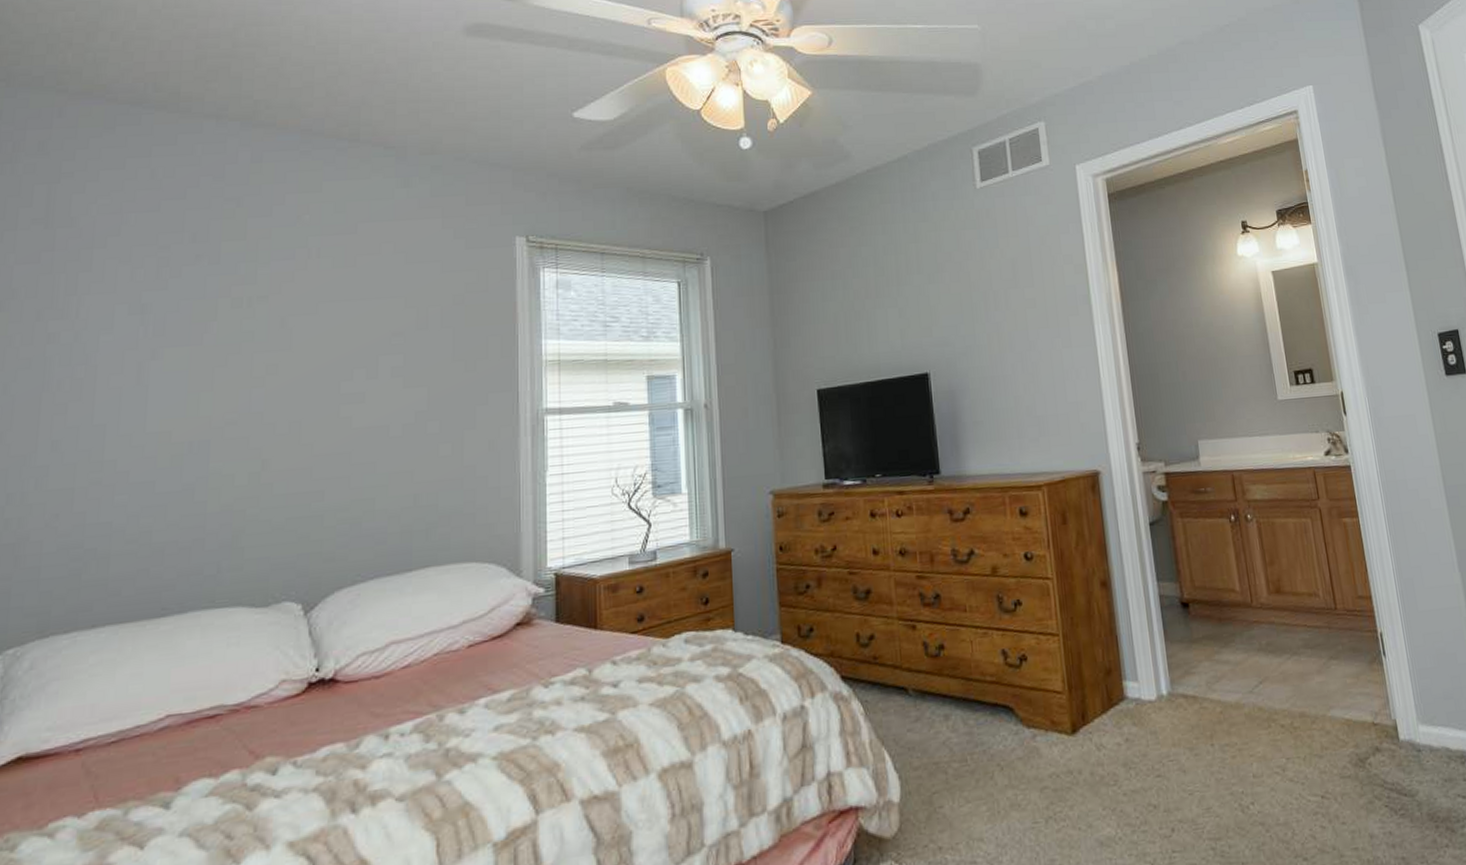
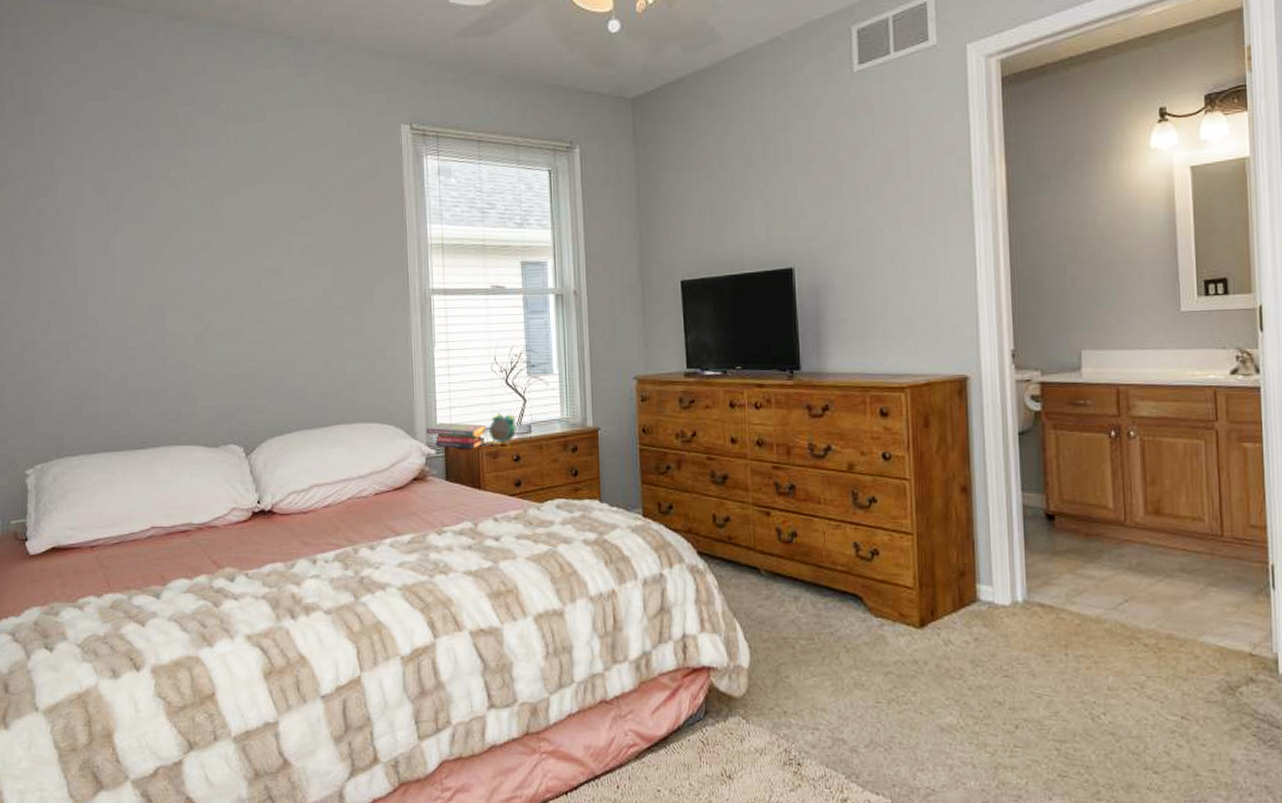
books: none [533,554,605,585] -> present [426,422,487,450]
alarm clock: none [608,535,640,577] -> present [489,409,517,446]

